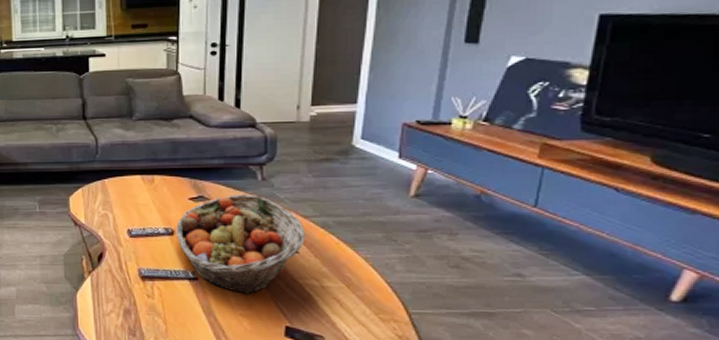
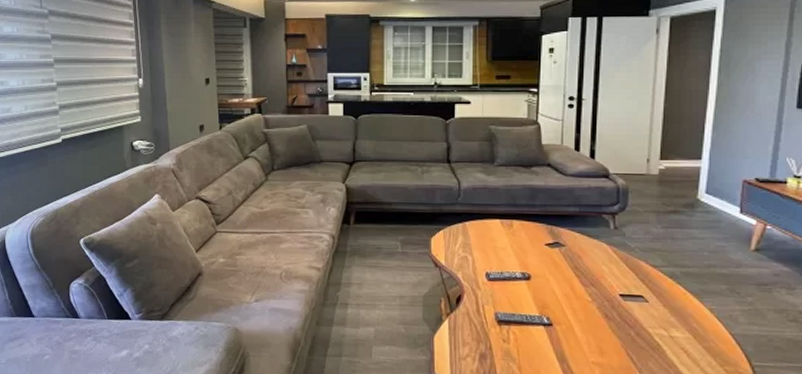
fruit basket: present [175,193,305,294] -> none [531,241,654,342]

